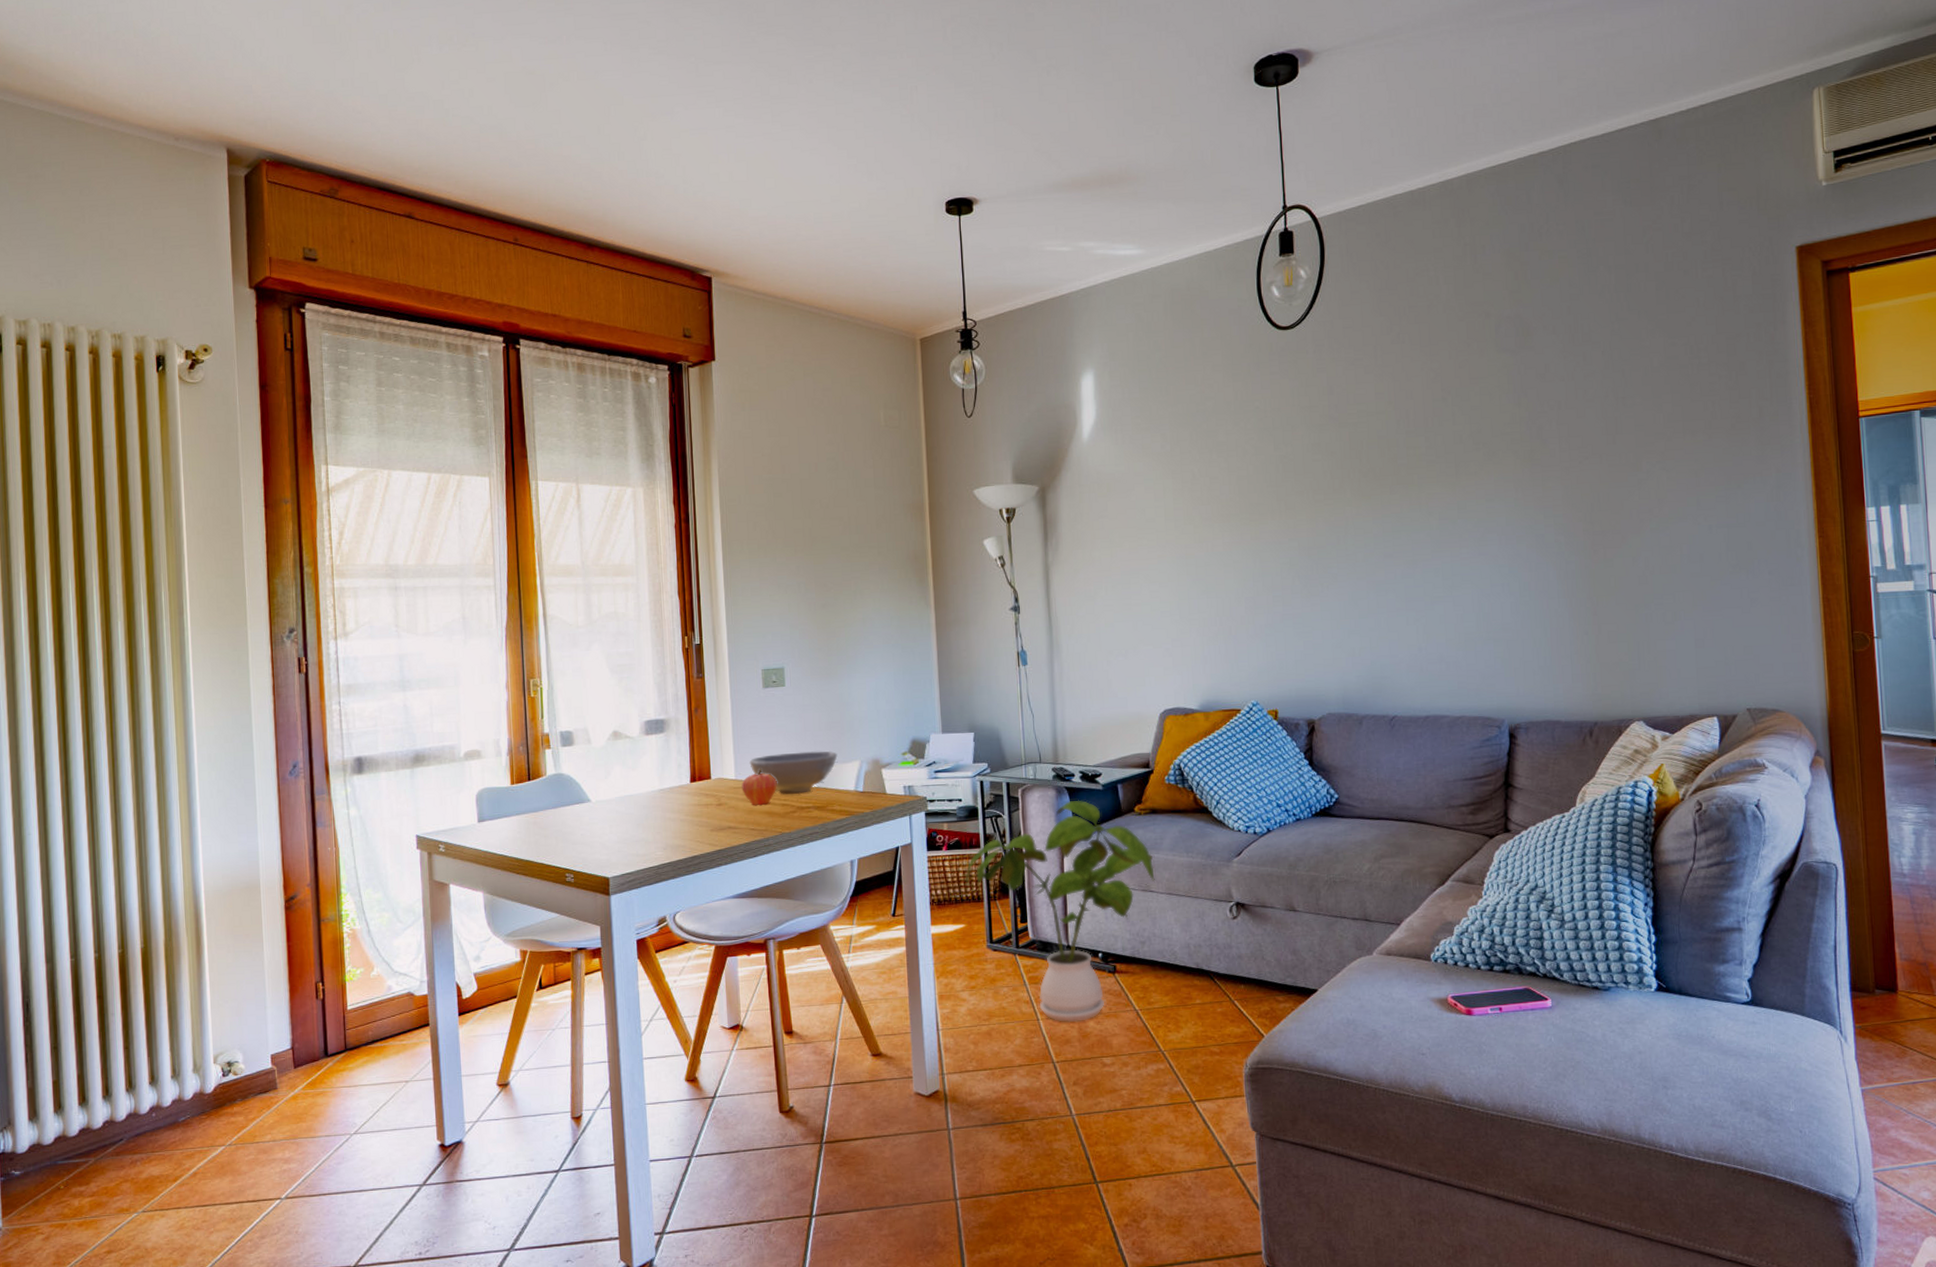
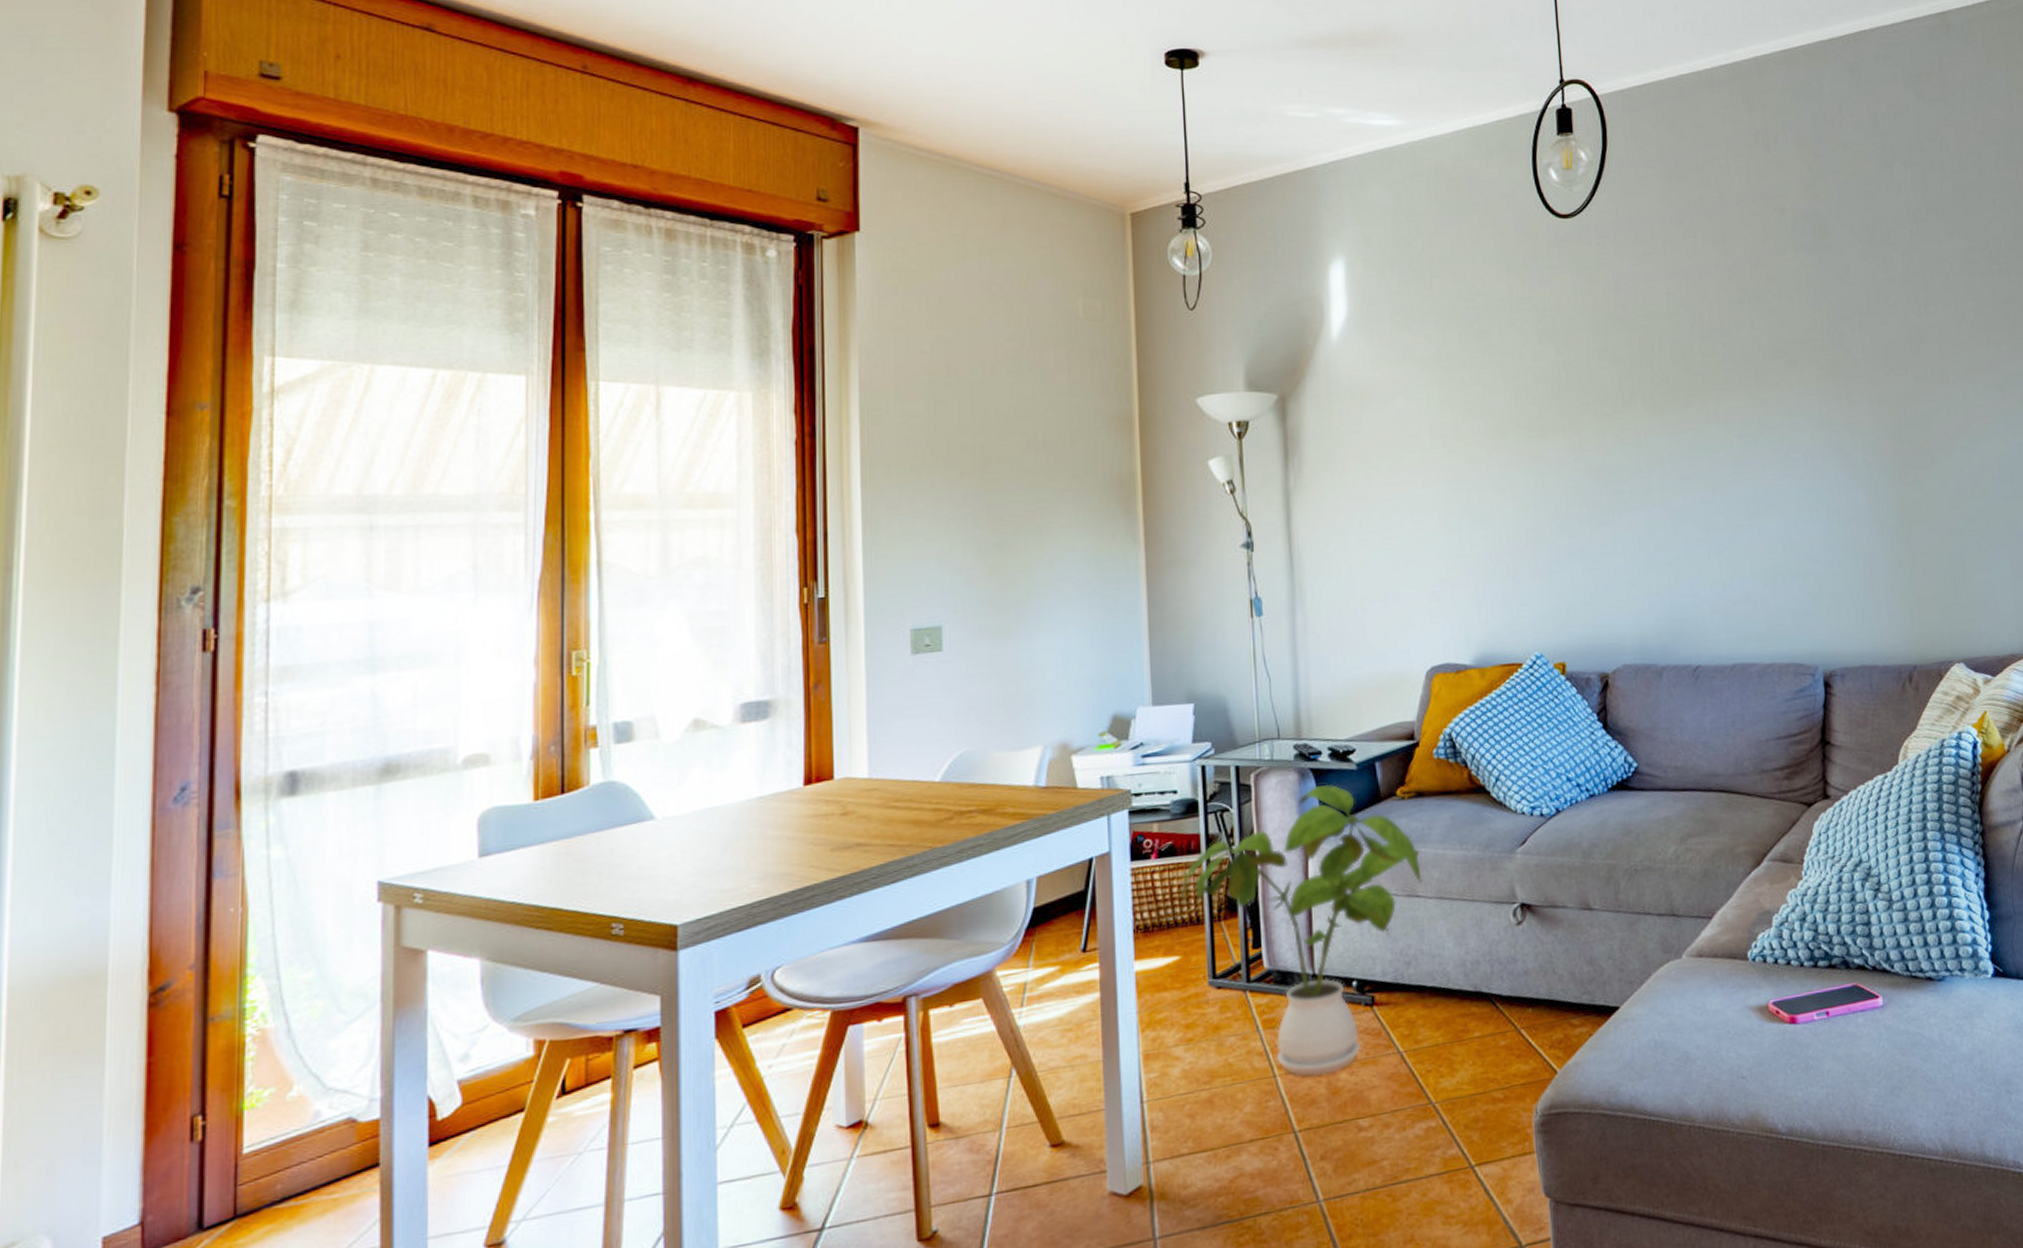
fruit: present [741,769,777,806] -> none [877,762,927,814]
bowl: present [749,750,838,795] -> none [889,734,1012,796]

